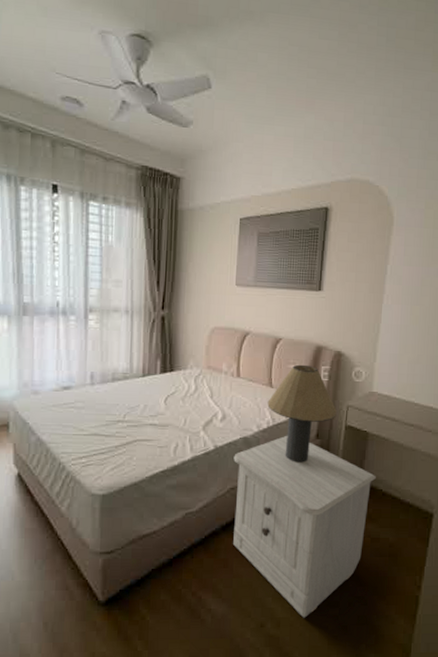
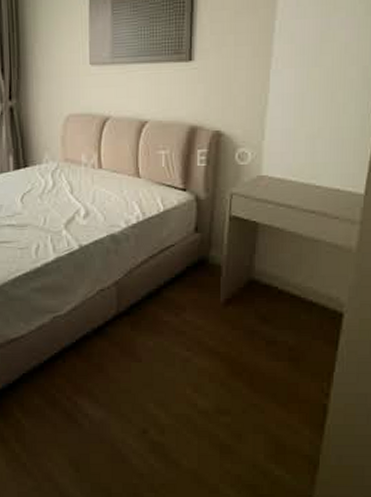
nightstand: present [233,435,376,618] -> none [101,230,270,425]
table lamp: present [267,364,338,463] -> none [135,149,219,260]

